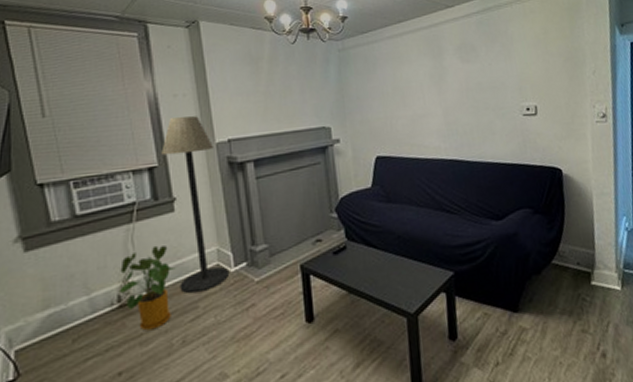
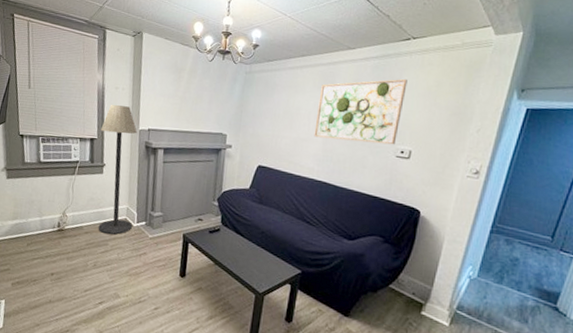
house plant: present [118,245,176,331] -> none [59,194,98,252]
wall art: none [427,30,519,111] -> present [314,78,407,145]

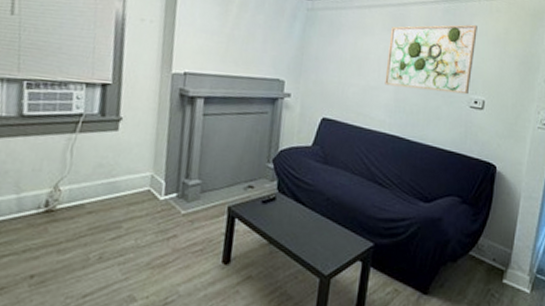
floor lamp: present [98,105,137,235] -> none [107,41,169,214]

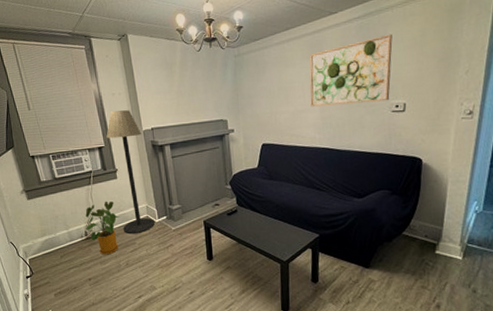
house plant: none [47,159,108,241] -> present [85,201,120,255]
floor lamp: none [107,41,169,214] -> present [106,110,154,234]

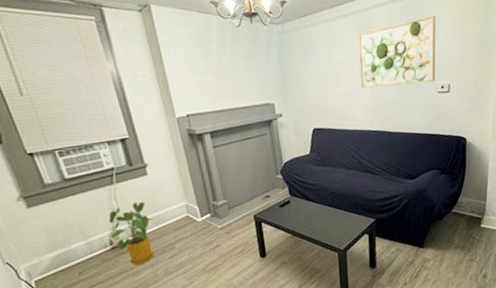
floor lamp: present [106,110,154,234] -> none [130,94,197,238]

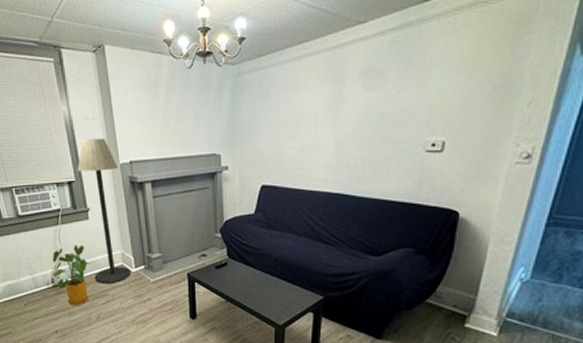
floor lamp: none [130,94,197,238] -> present [77,138,130,284]
wall art: present [358,15,436,89] -> none [324,51,436,143]

